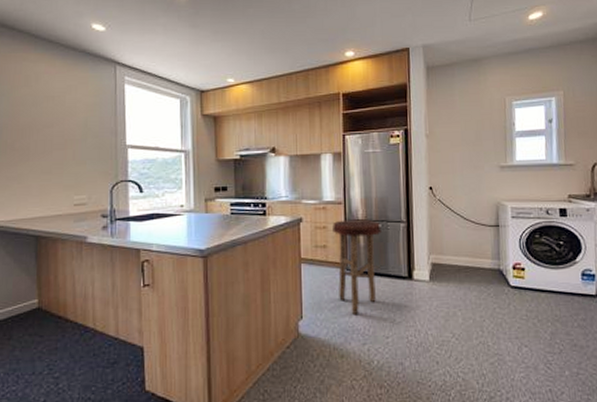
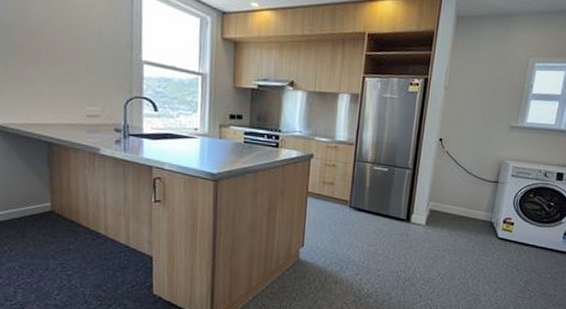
stool: present [333,219,381,314] -> none [340,160,388,248]

